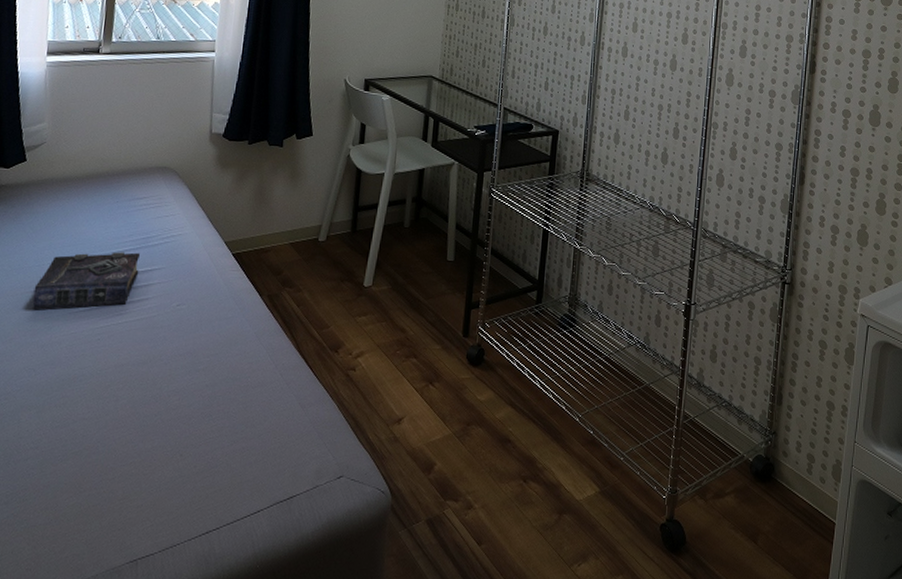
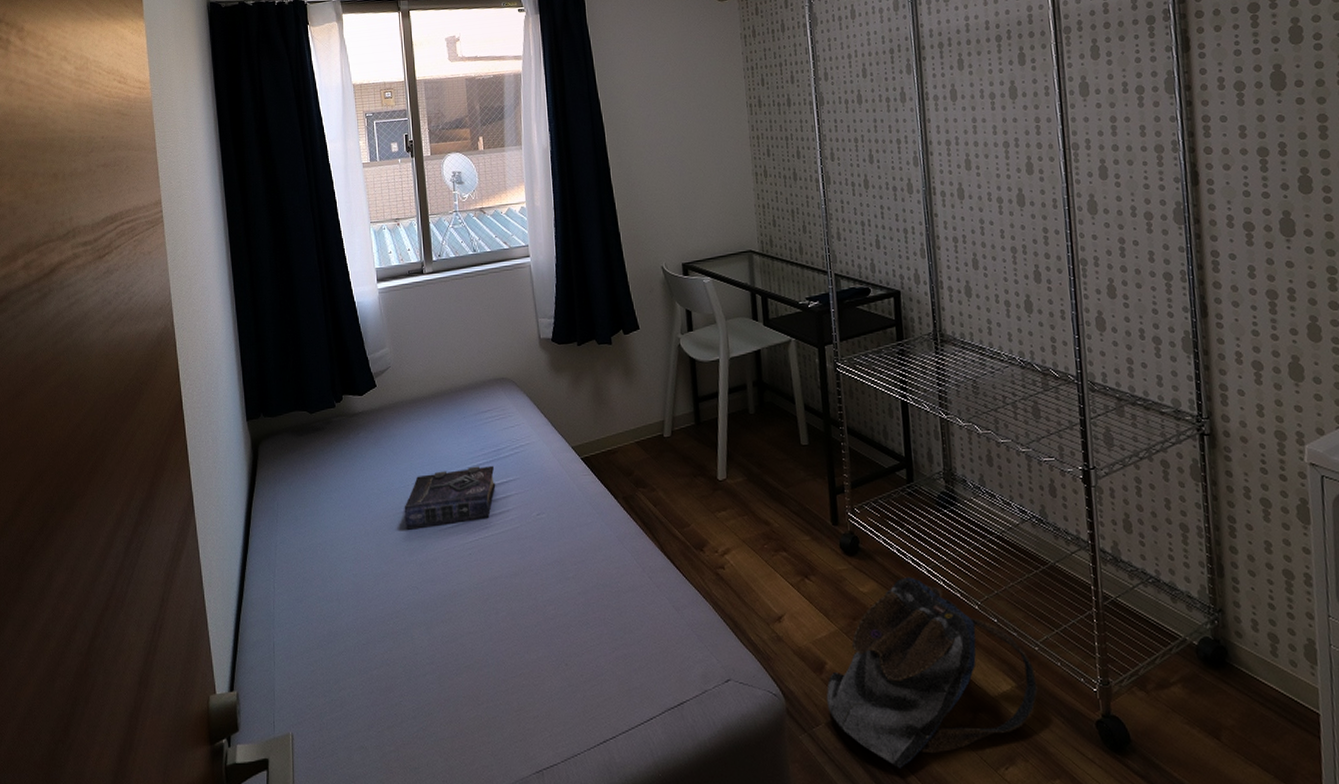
backpack: none [429,388,618,563] -> present [826,577,1038,768]

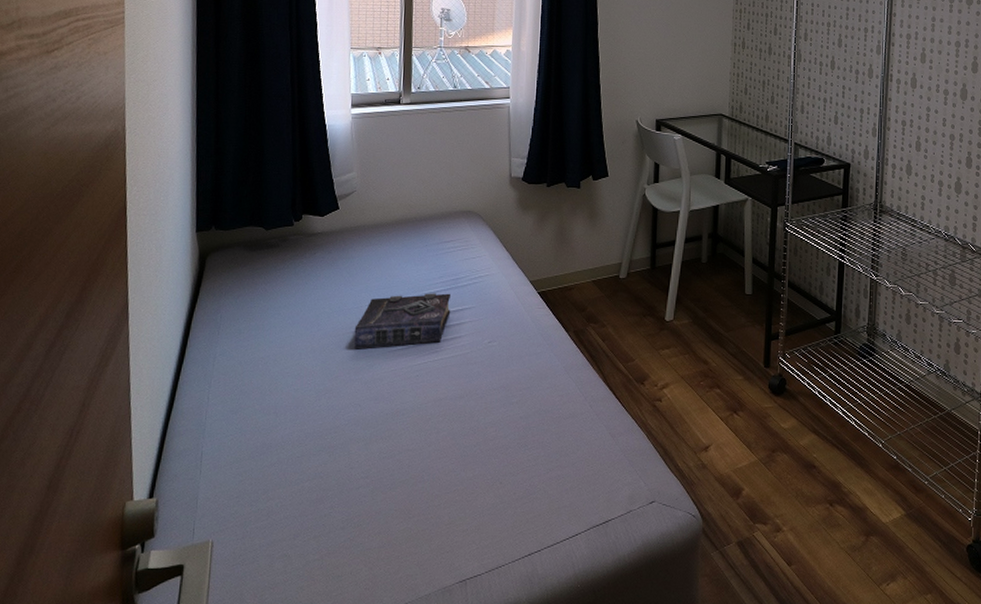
backpack: present [826,577,1038,768] -> none [739,416,923,583]

